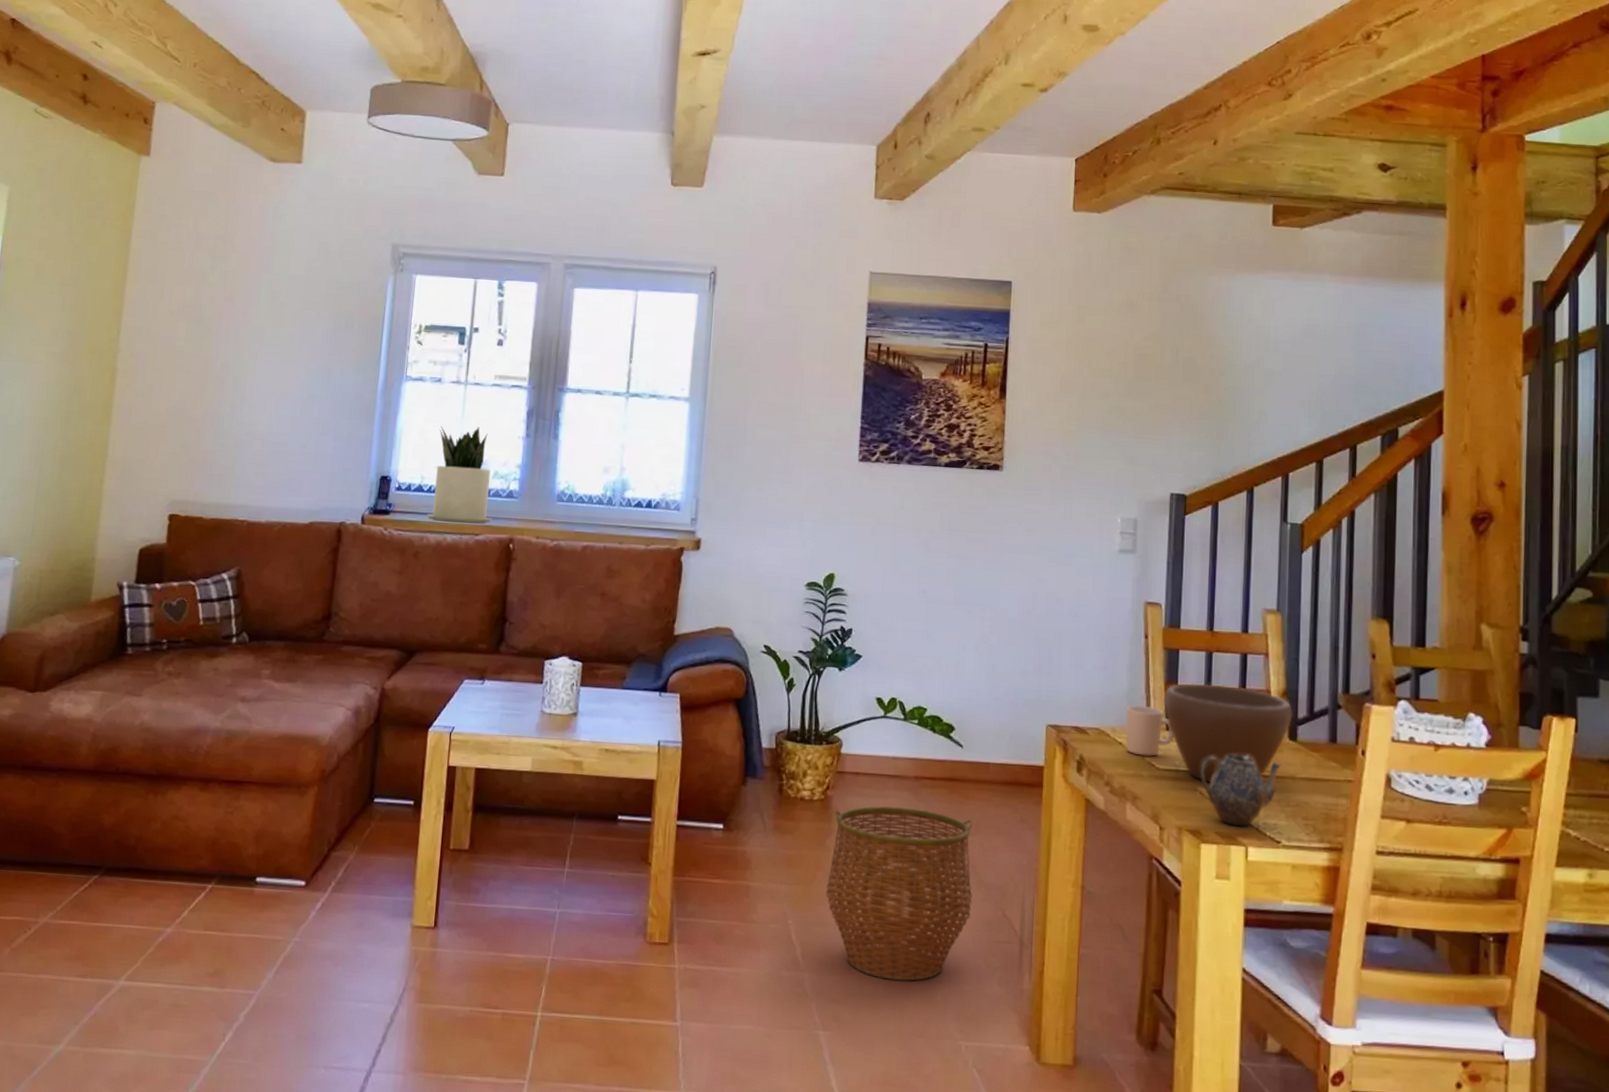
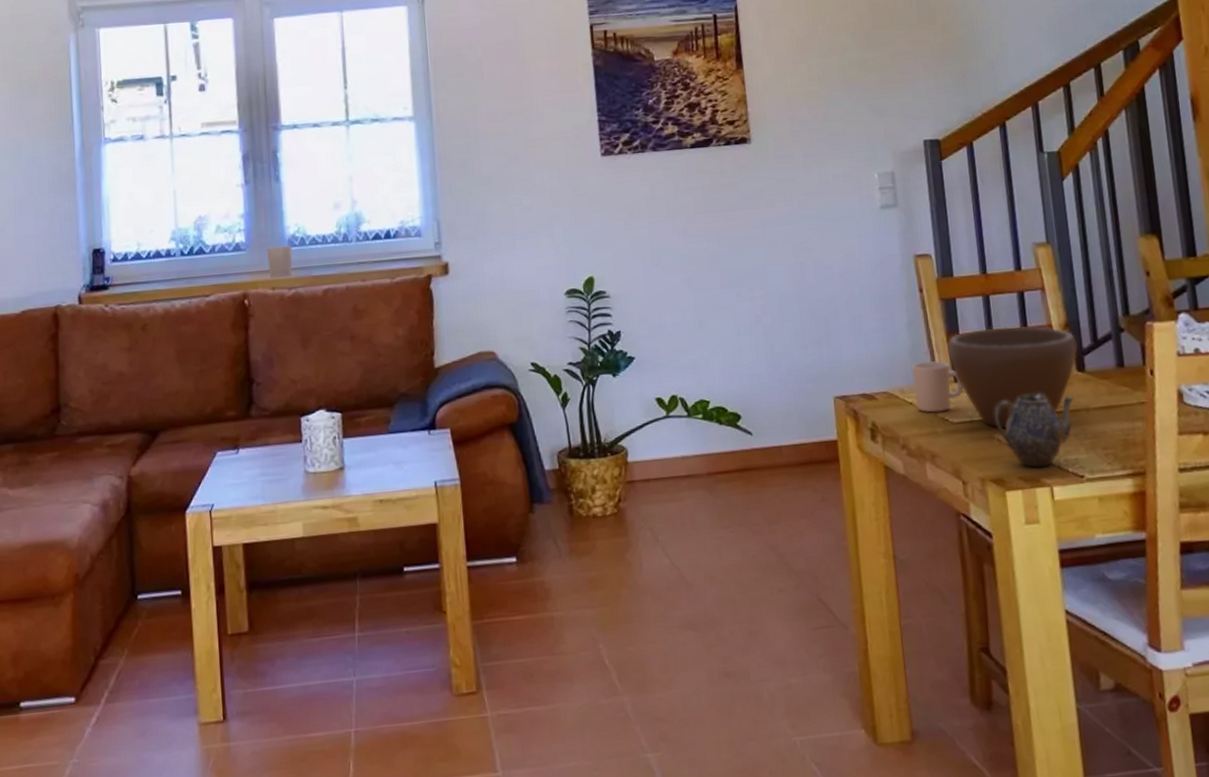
planter: present [427,425,492,524] -> none [149,181,221,289]
candle holder: none [535,499,560,529] -> present [266,246,293,278]
basket: present [825,806,974,982] -> none [629,505,786,688]

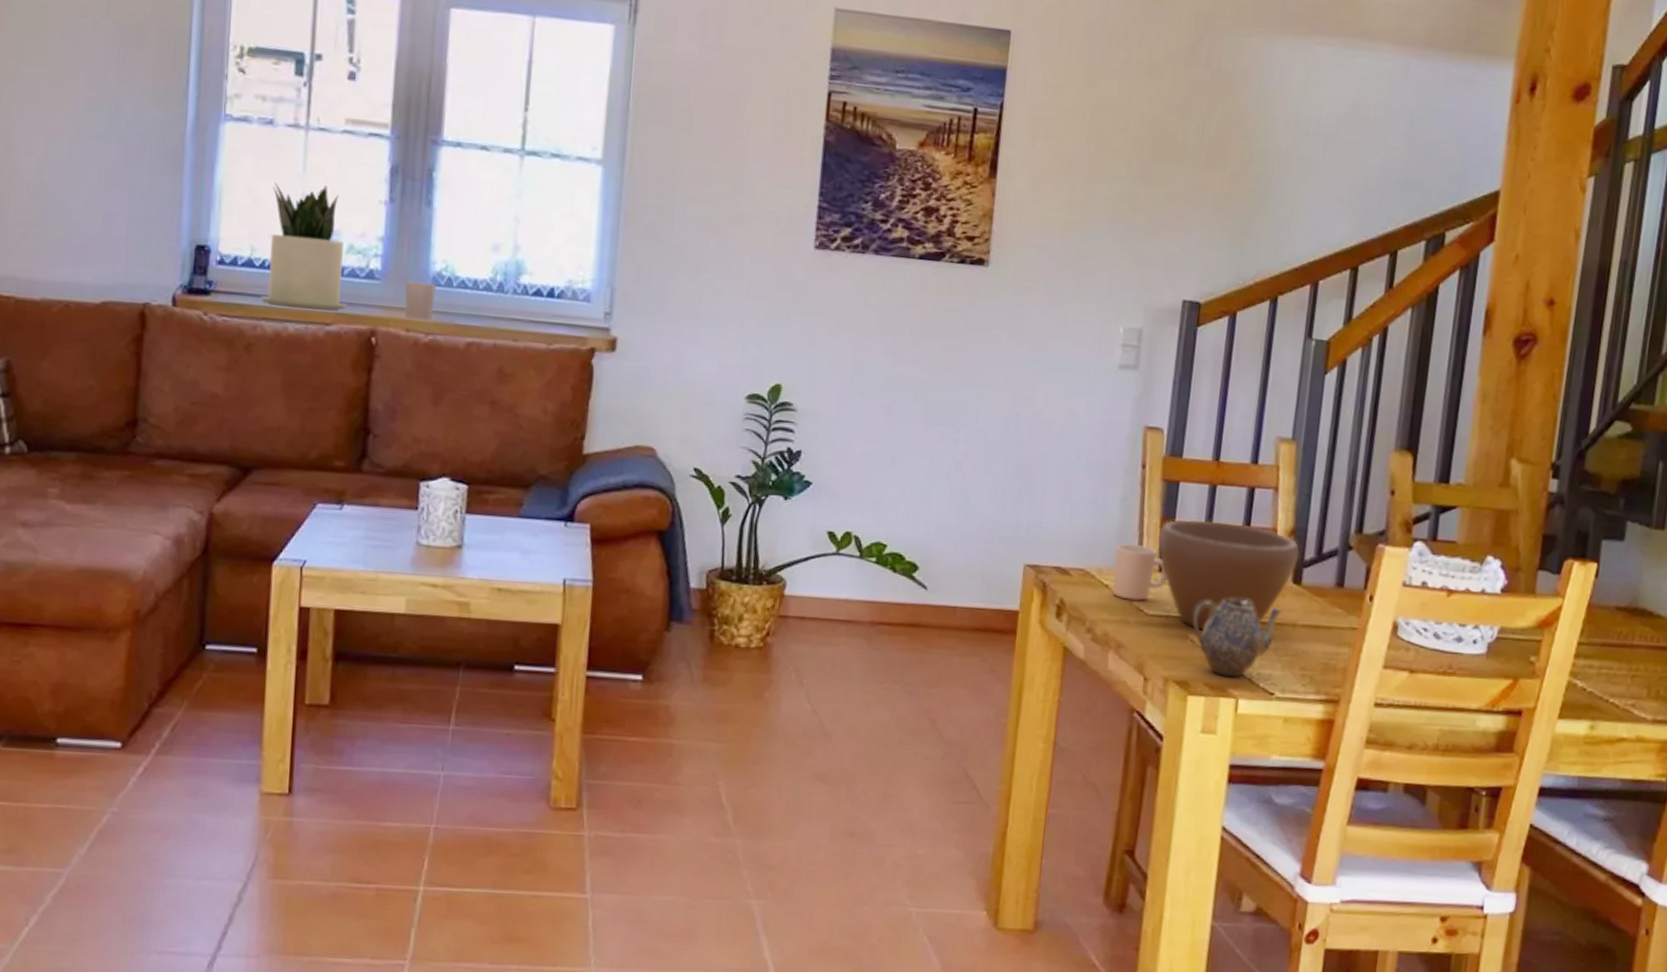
planter: none [149,181,221,289] -> present [260,182,347,311]

